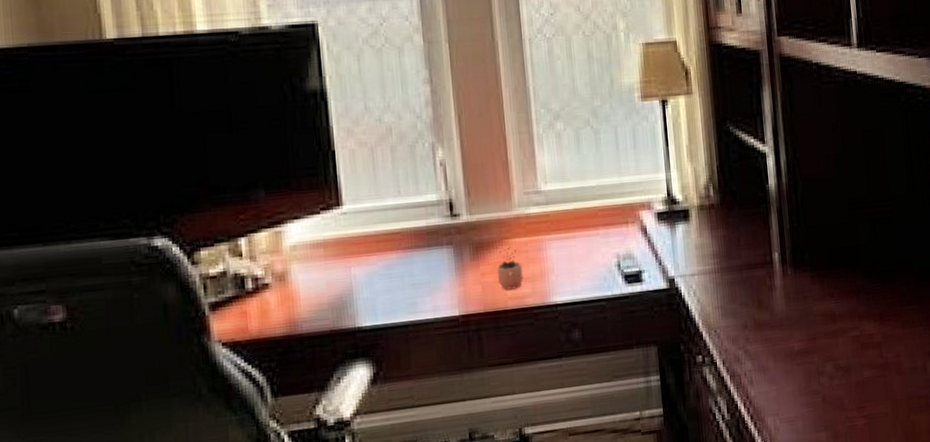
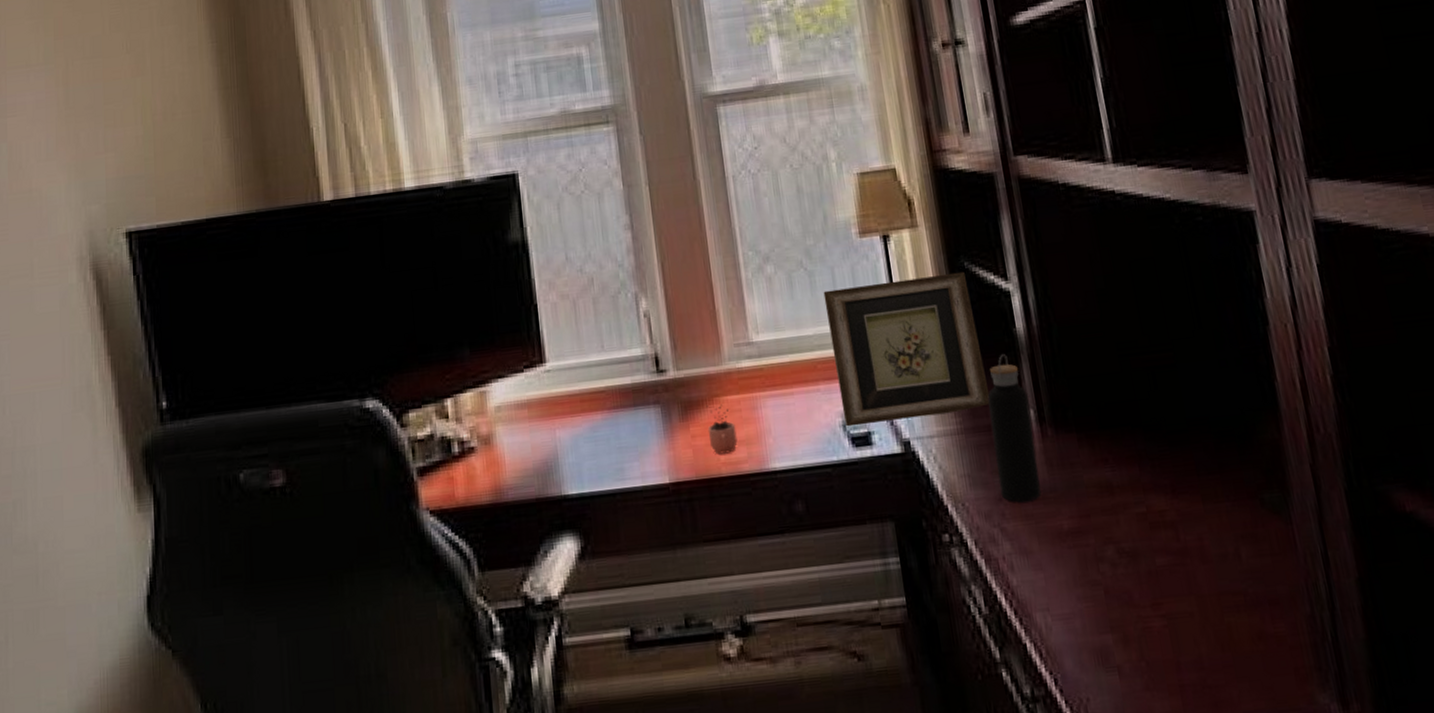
picture frame: none [607,134,743,266] -> present [823,271,990,427]
water bottle: none [741,206,779,329] -> present [987,354,1041,502]

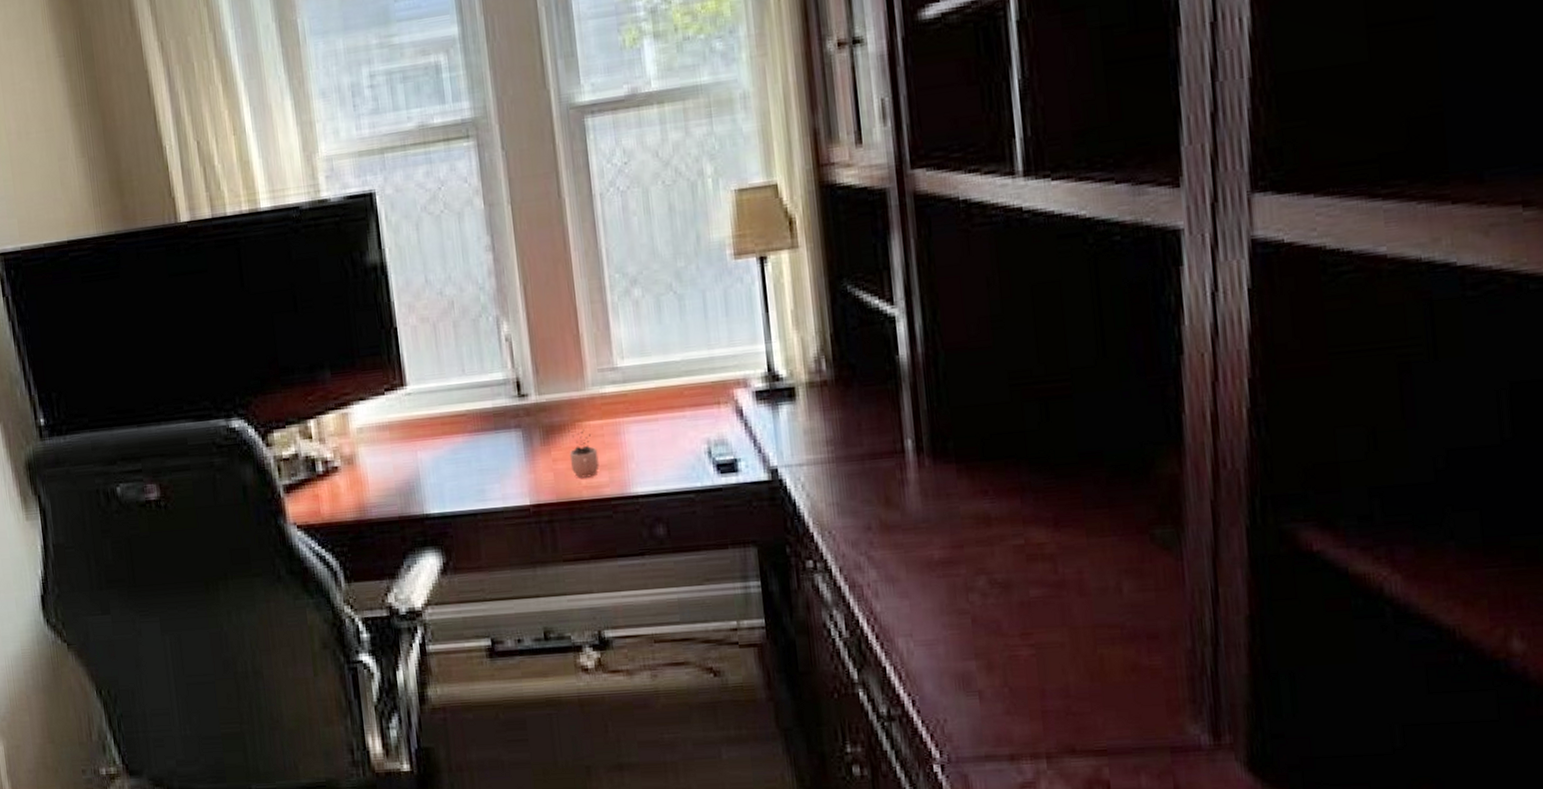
picture frame: present [823,271,990,427] -> none [693,295,866,454]
water bottle: present [987,354,1041,502] -> none [863,382,913,532]

